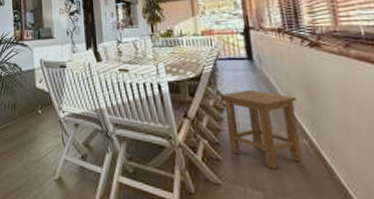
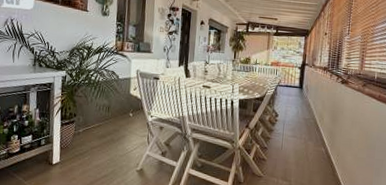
stool: present [220,89,303,169] -> none [273,110,325,167]

